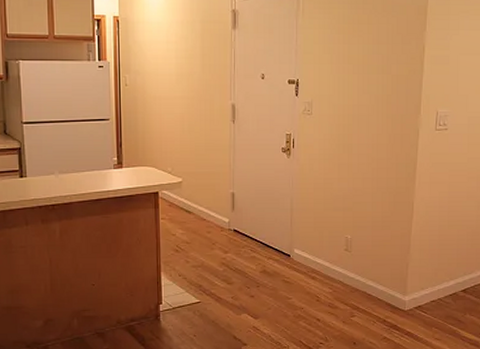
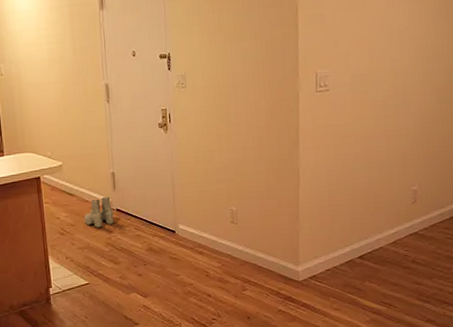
boots: none [200,216,231,247] -> present [84,196,114,228]

